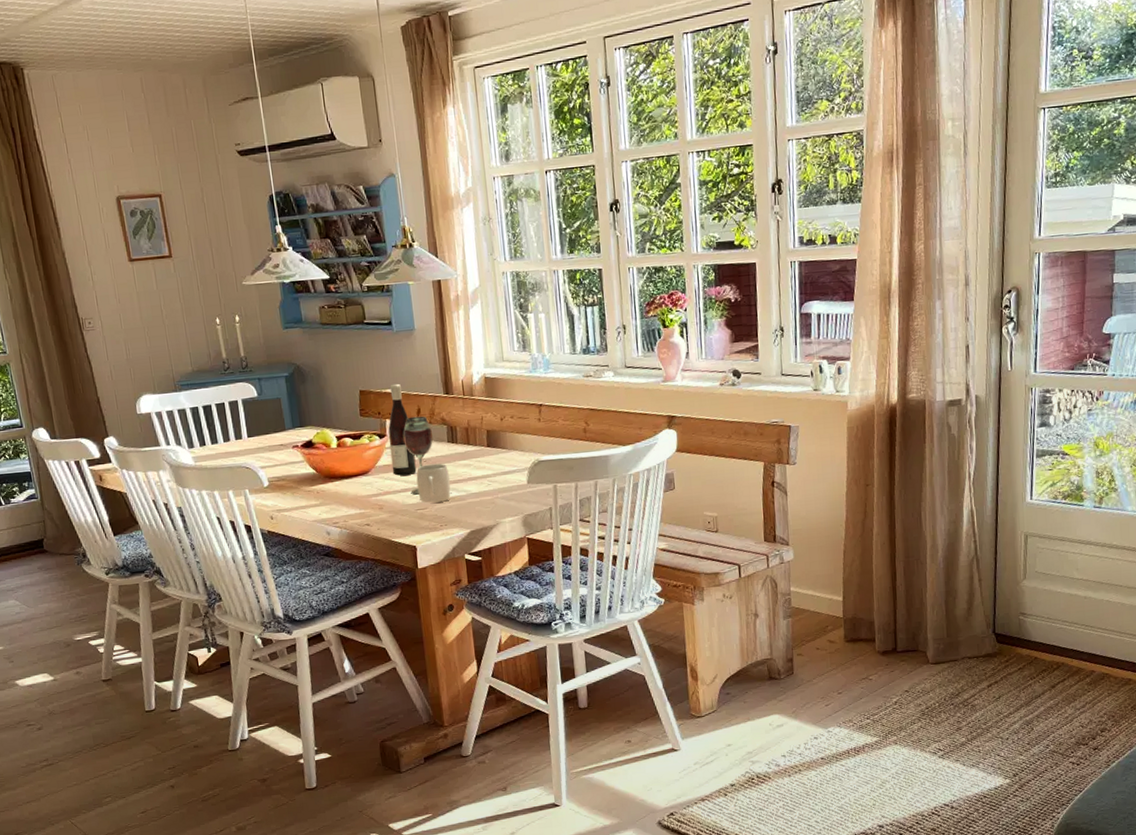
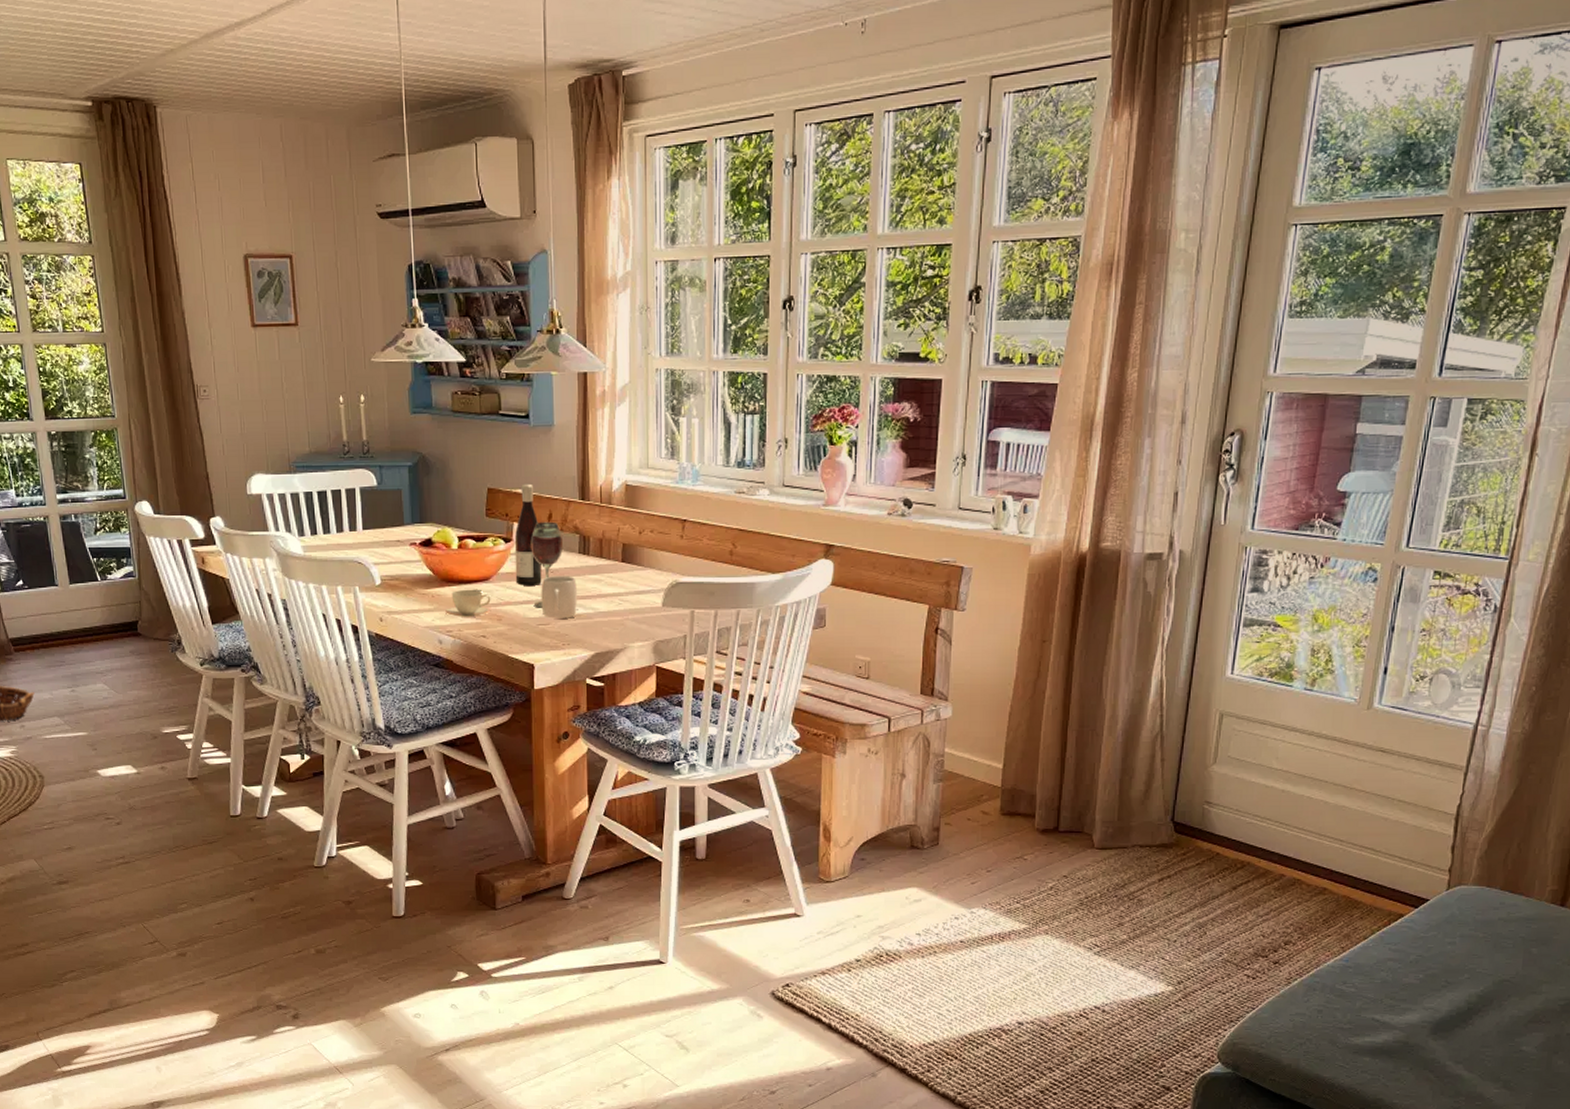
teacup: none [330,483,372,509] -> present [445,590,491,617]

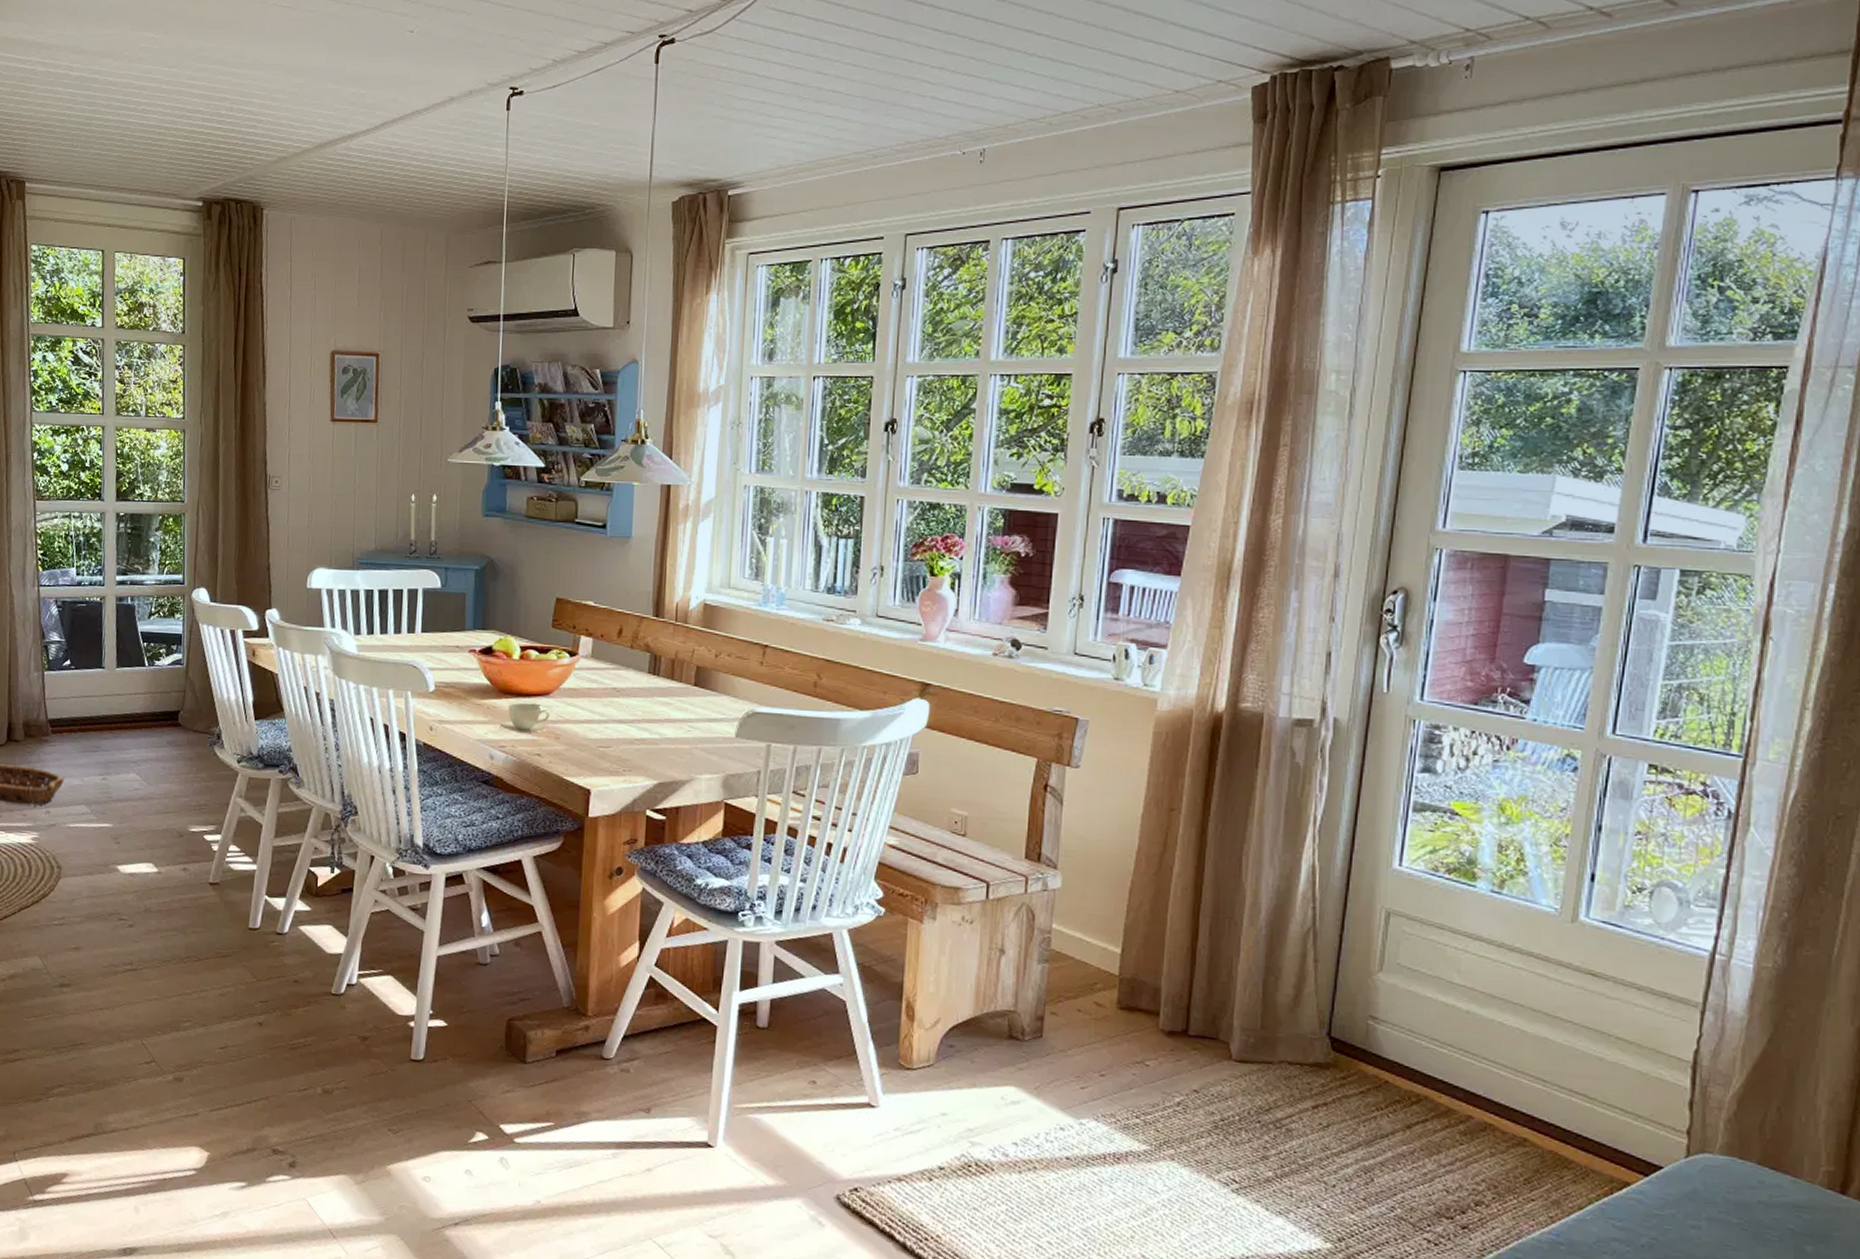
bottle: present [514,483,542,586] -> none [578,596,607,704]
wineglass: present [530,521,563,608] -> none [596,637,632,729]
mug: present [541,575,578,619] -> none [603,695,644,743]

